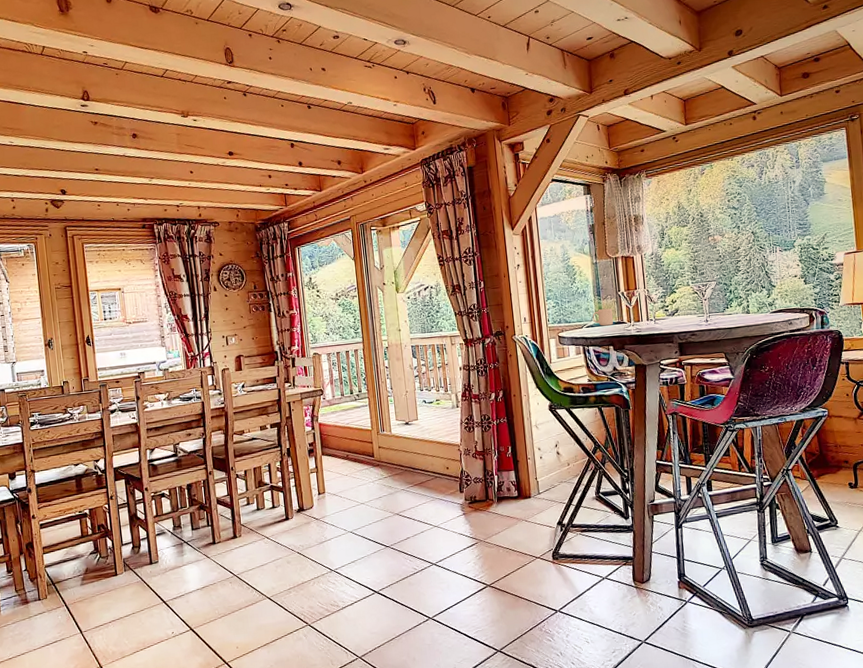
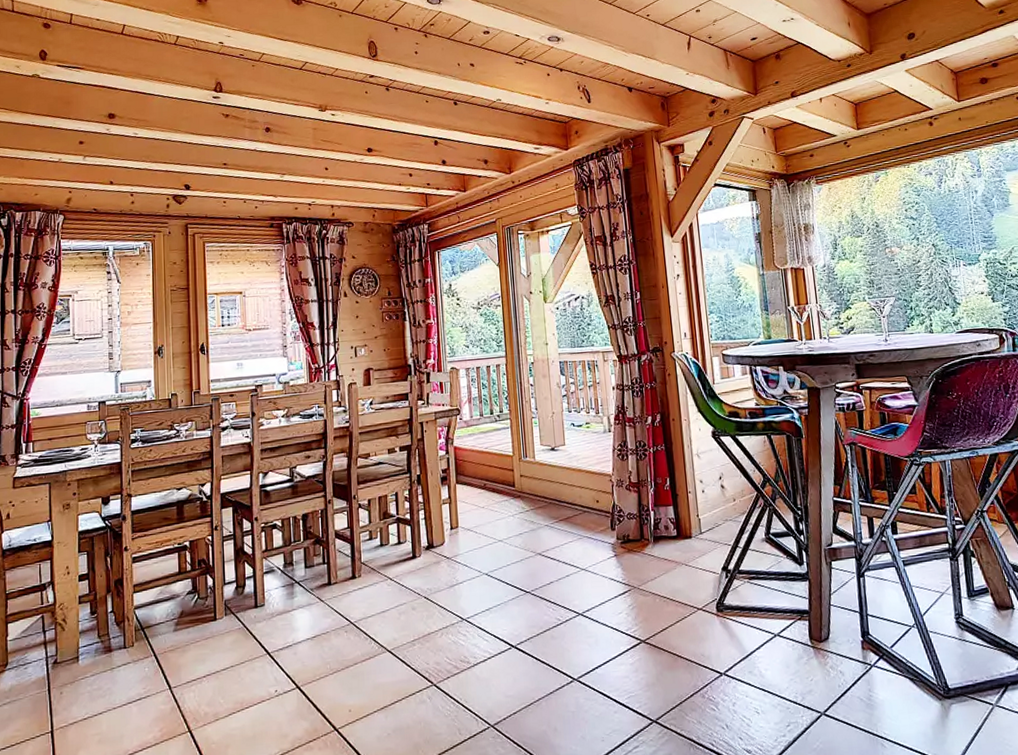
cup: present [592,308,613,326] -> none [759,324,783,344]

